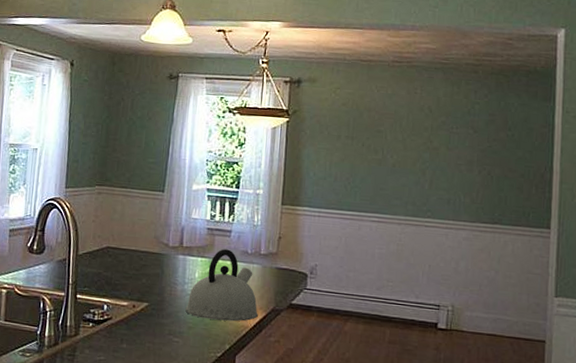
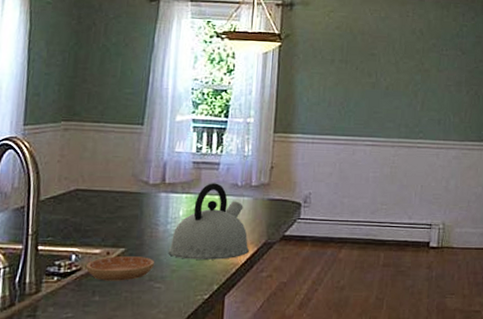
saucer: none [116,309,173,333] -> present [86,256,154,281]

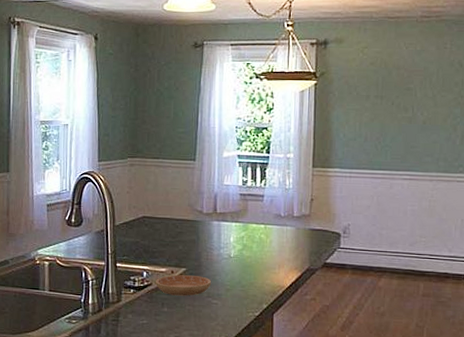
kettle: present [168,183,249,260] -> none [222,213,293,282]

